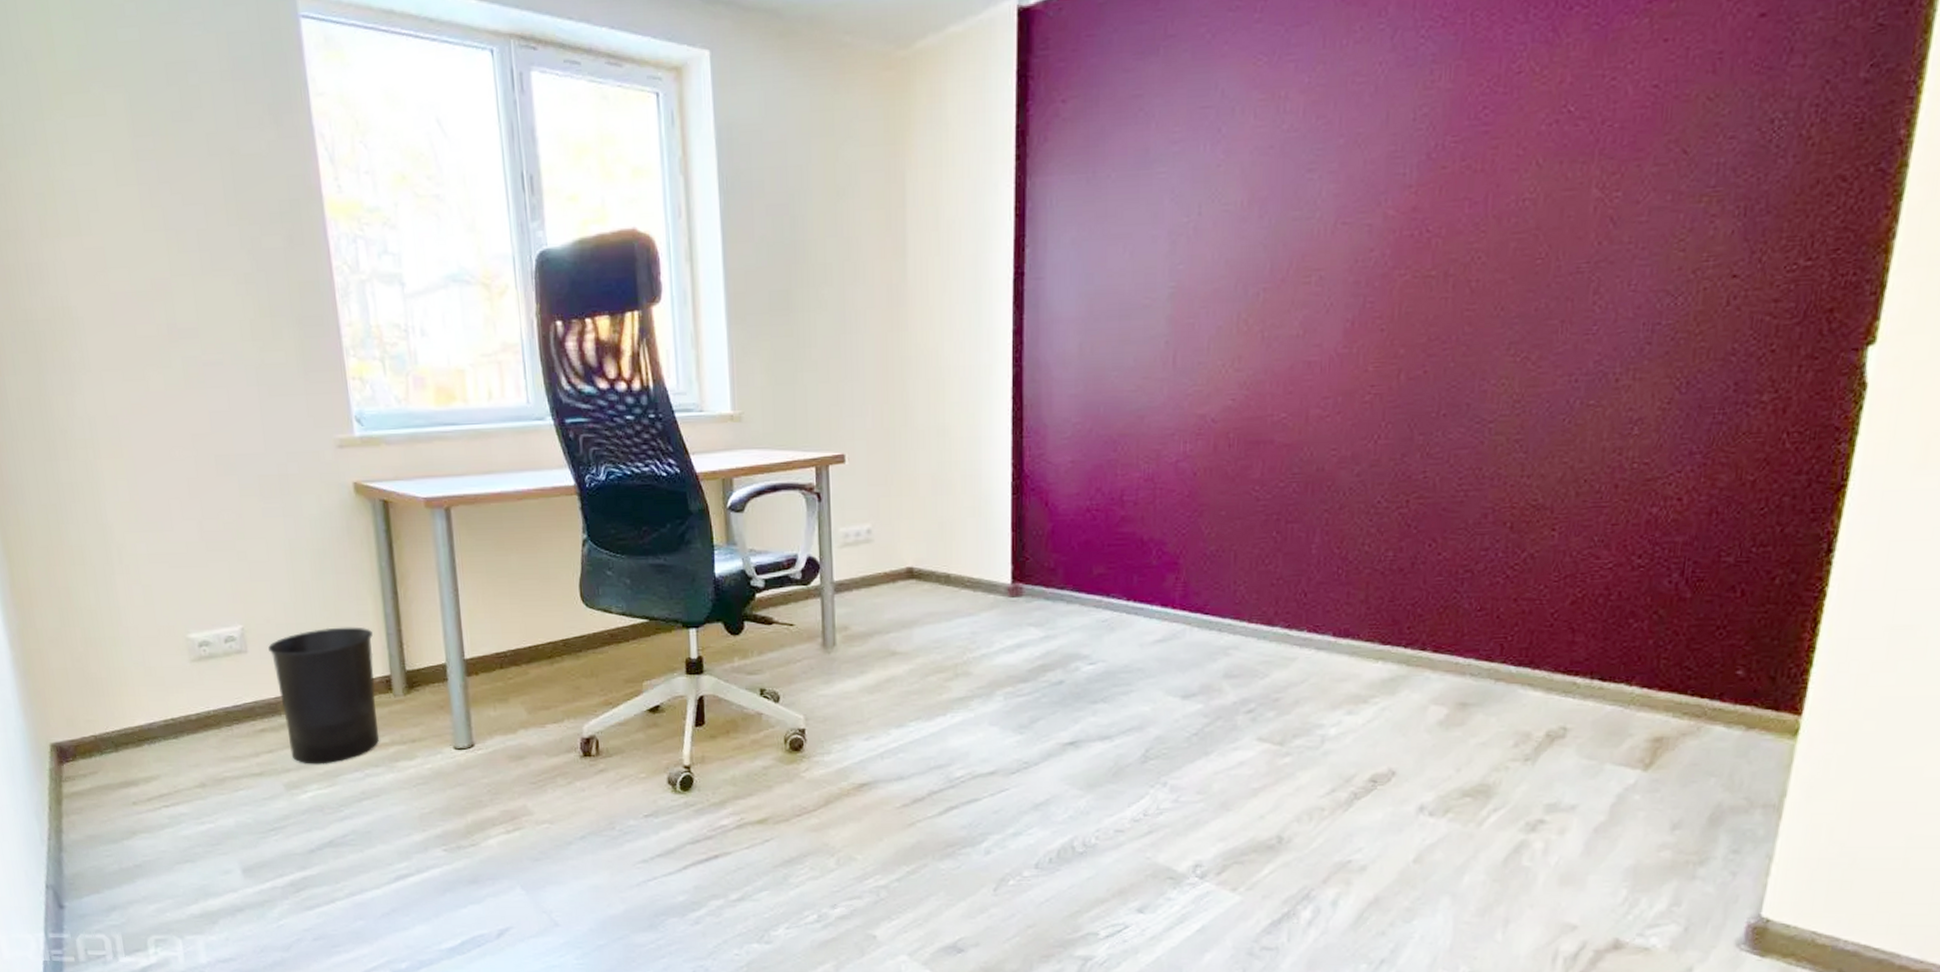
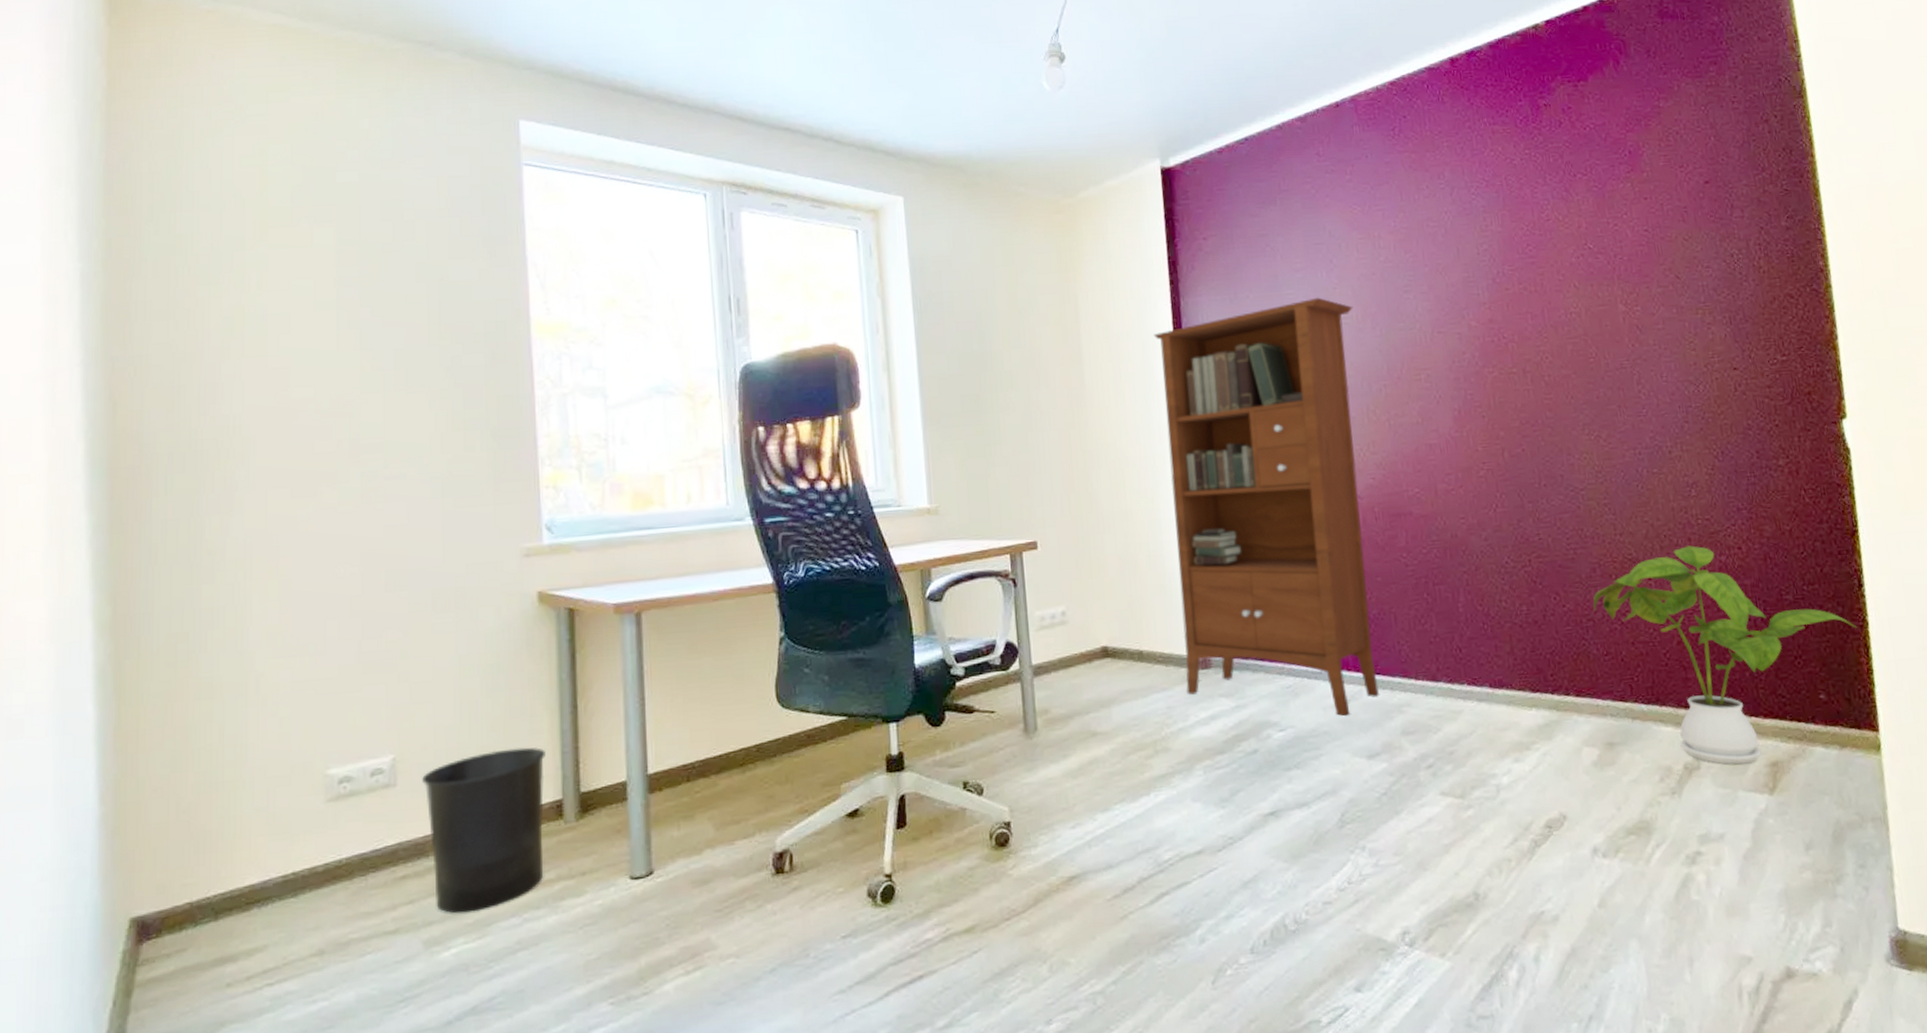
bookcase: none [991,177,1239,655] -> present [1153,297,1379,717]
house plant: none [1475,493,1809,737] -> present [1593,545,1857,765]

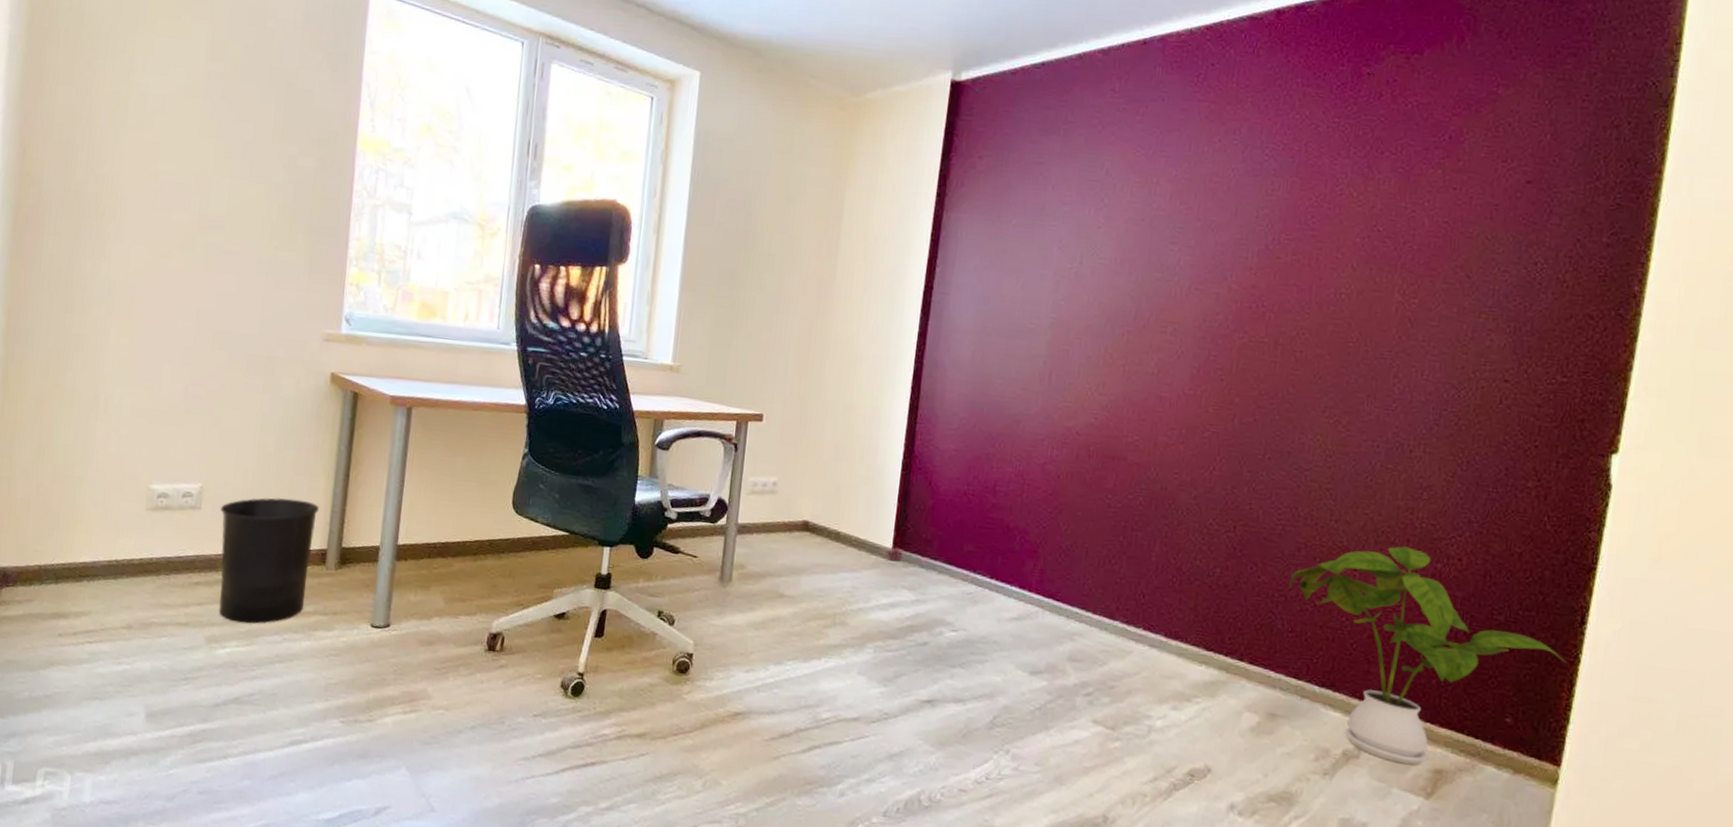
bookcase: present [1153,297,1379,717] -> none [873,233,1114,632]

